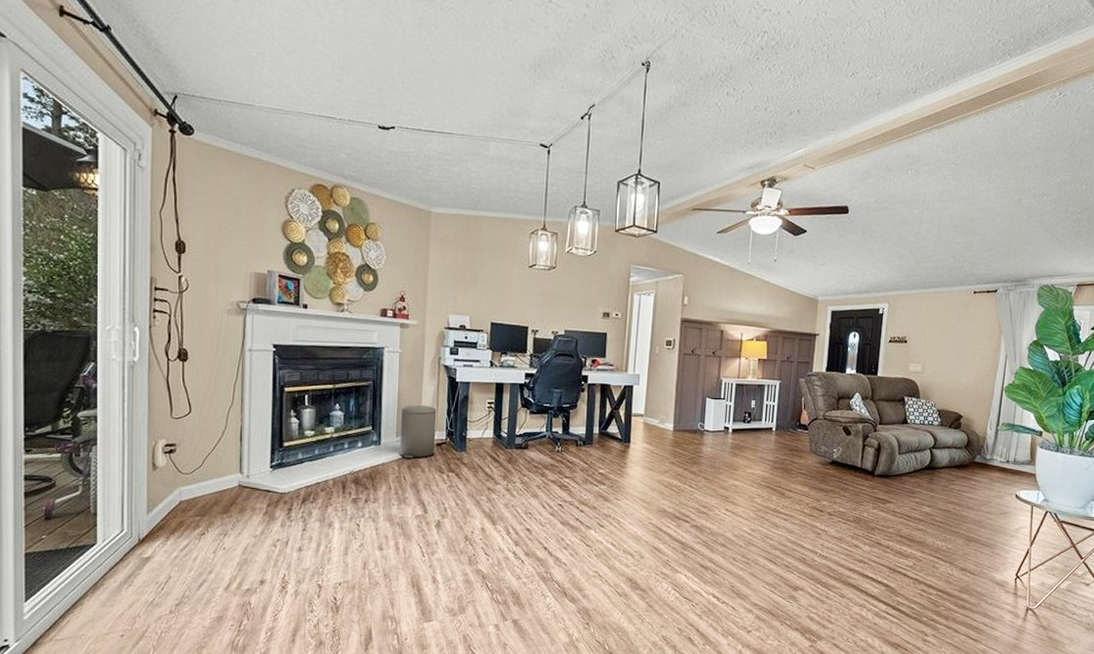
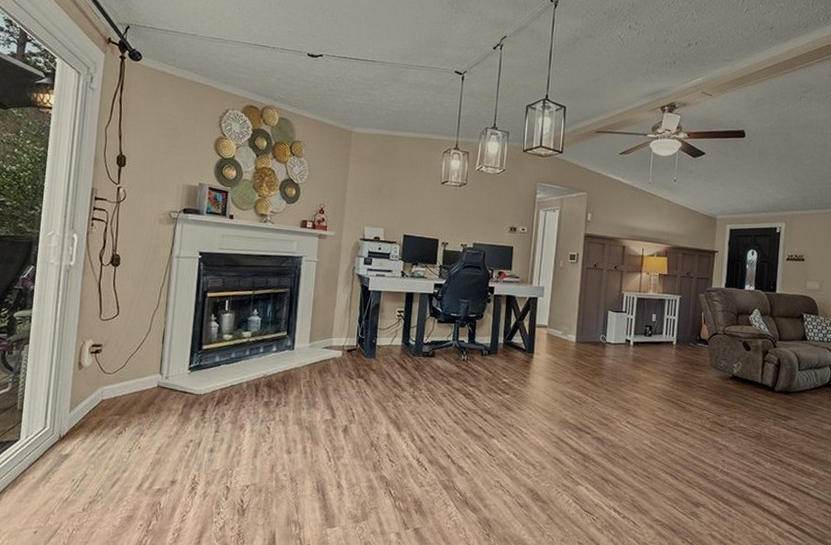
pedal bin: present [399,404,437,459] -> none [311,311,349,364]

